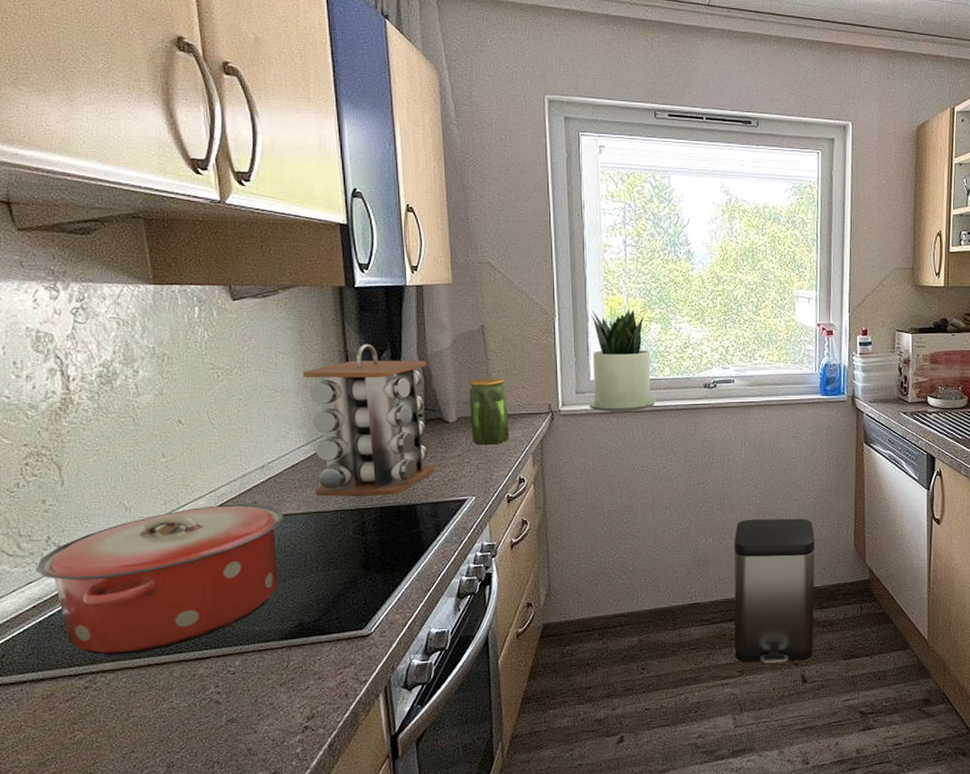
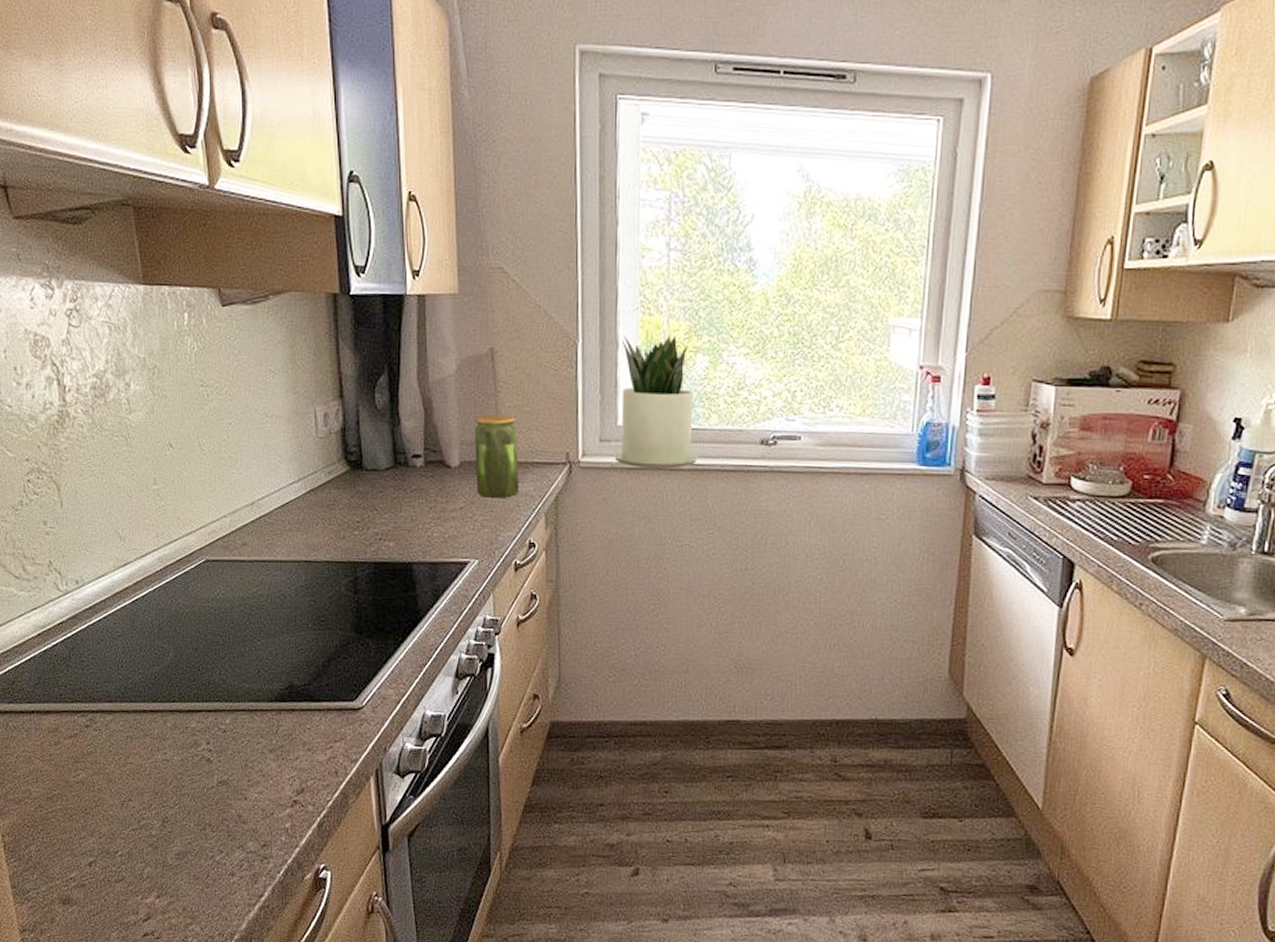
casserole: present [36,503,285,656] -> none [39,543,275,697]
spice rack: present [302,343,435,497] -> none [294,364,434,550]
pedal bin: present [733,518,815,664] -> none [780,621,896,812]

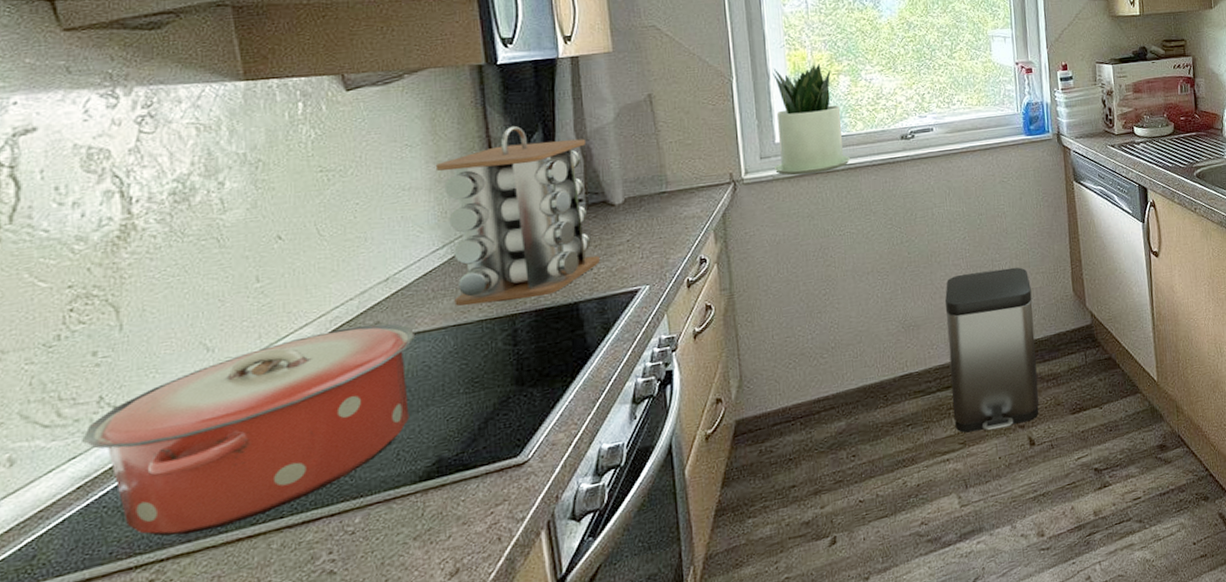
casserole: none [39,543,275,697] -> present [82,324,416,537]
spice rack: none [294,364,434,550] -> present [435,125,600,306]
jar: present [475,414,519,498] -> none [637,149,686,227]
pedal bin: none [780,621,896,812] -> present [944,267,1039,433]

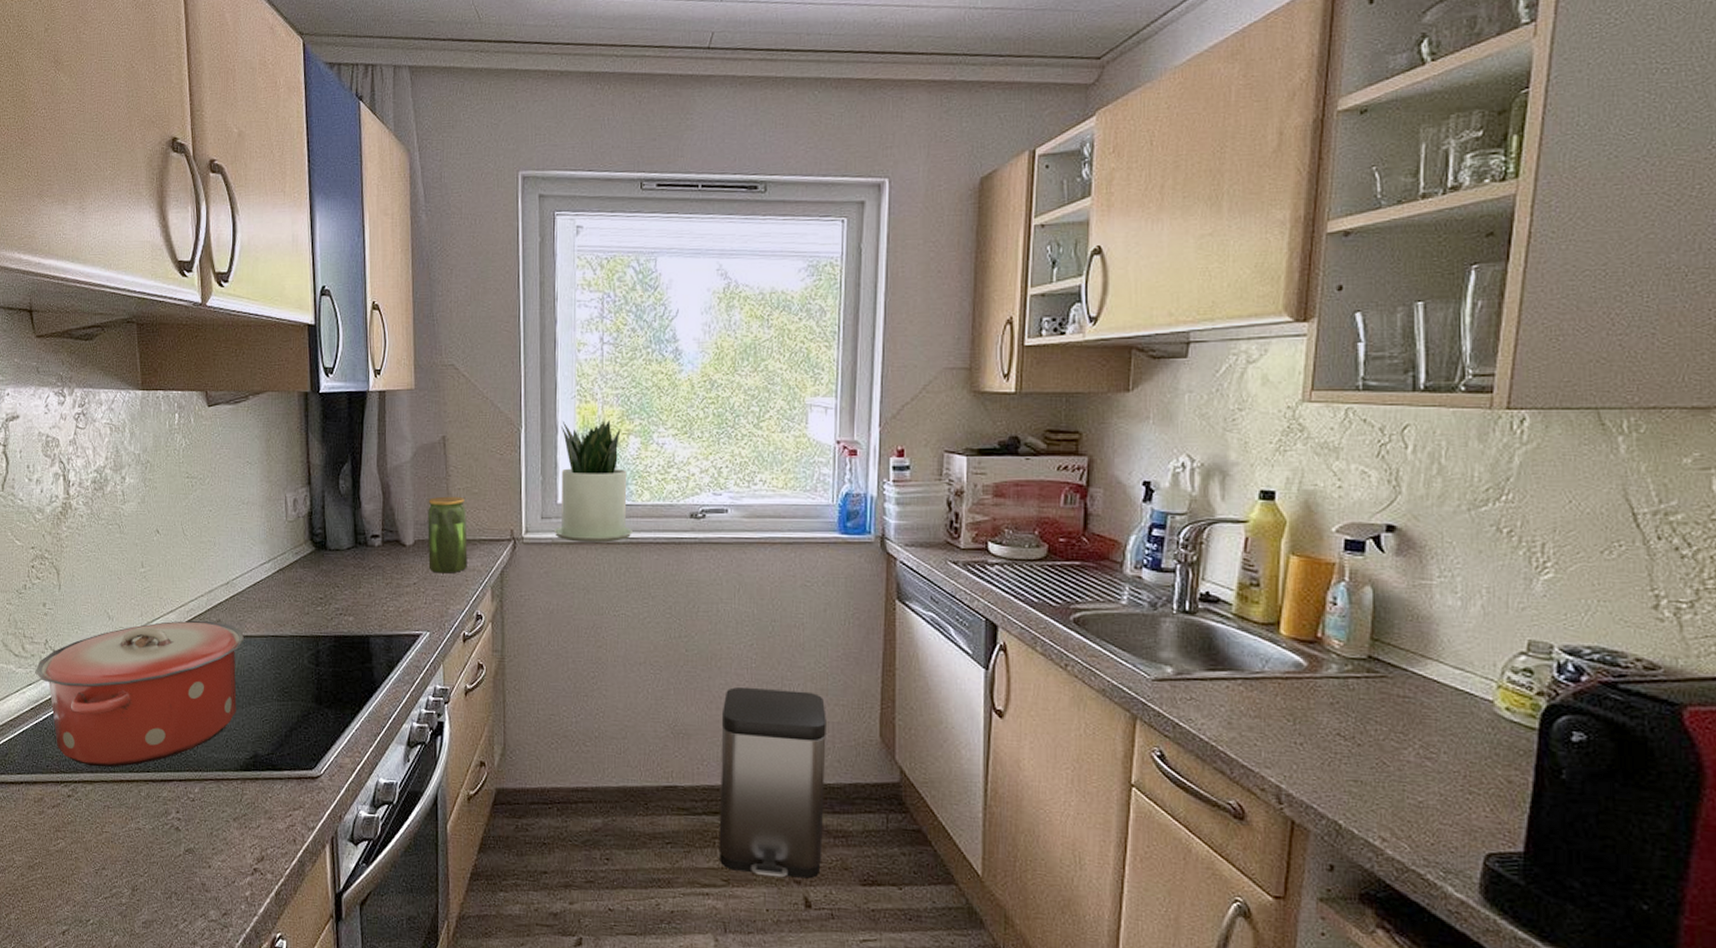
spice rack: present [435,125,600,306] -> none [267,454,389,624]
jar: none [637,149,686,227] -> present [427,496,468,573]

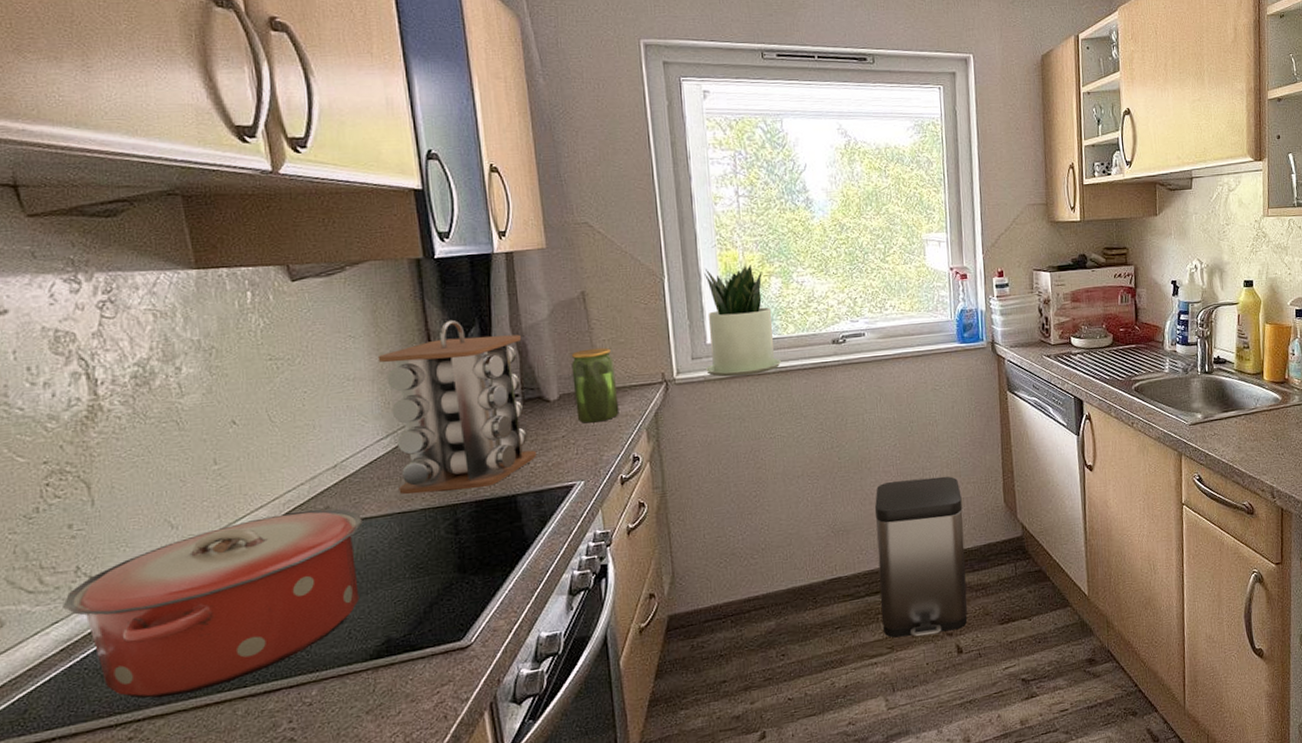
spice rack: none [267,454,389,624] -> present [377,319,536,495]

